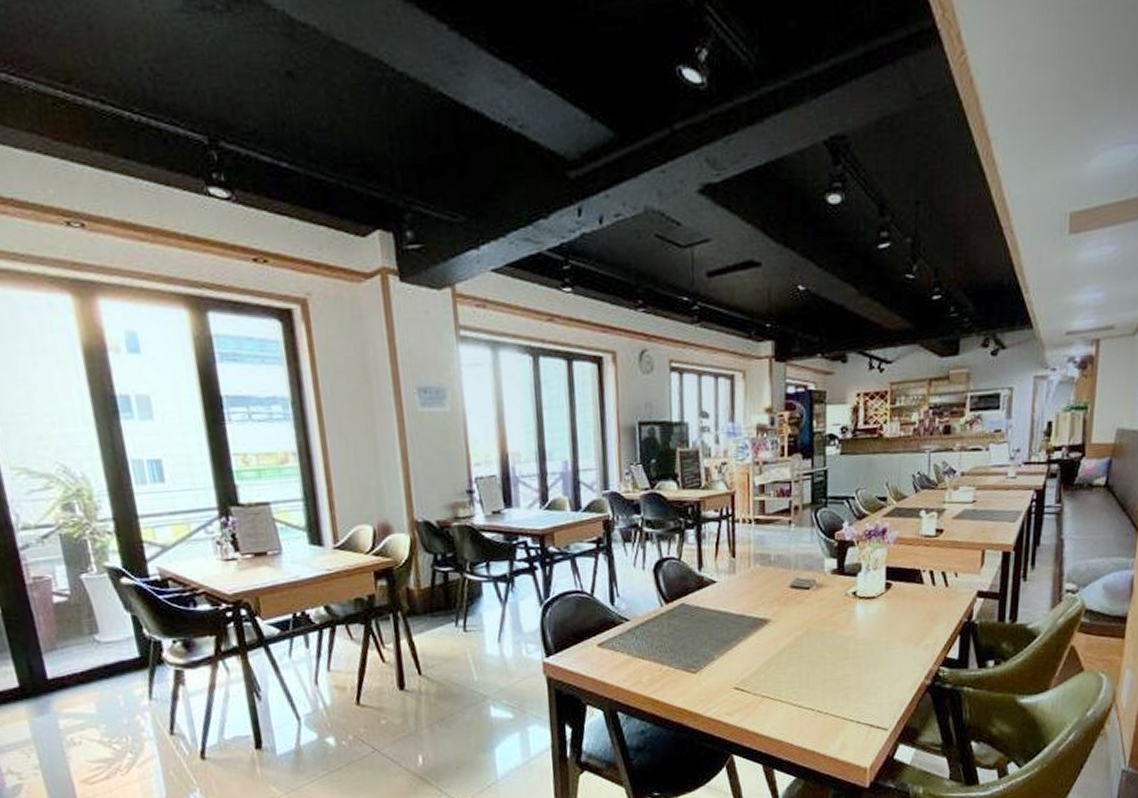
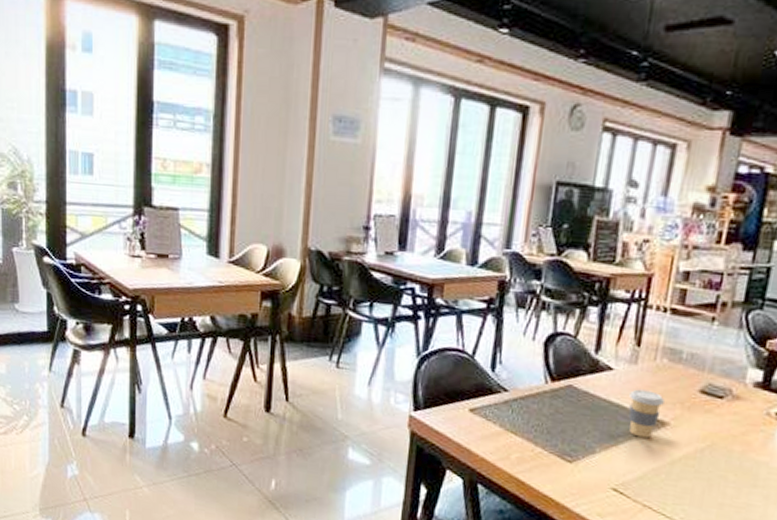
coffee cup: none [734,594,763,638] -> present [628,389,665,439]

